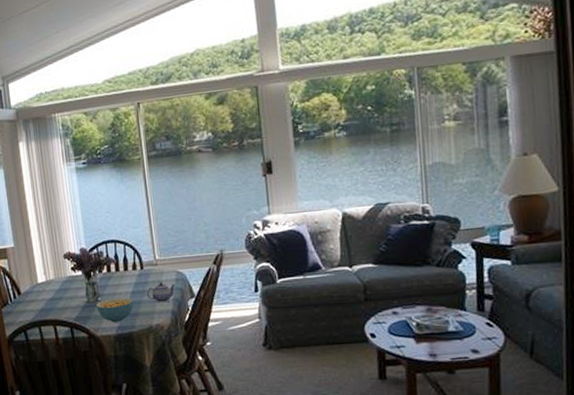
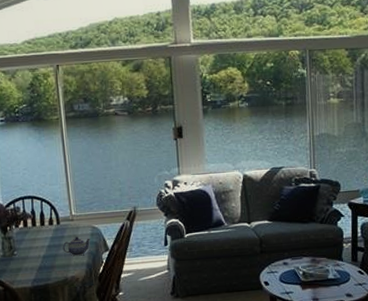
cereal bowl: present [96,297,134,323] -> none [11,251,50,275]

